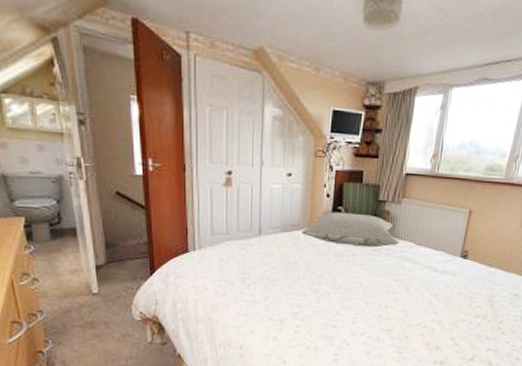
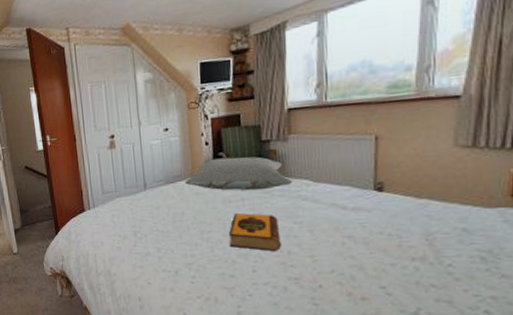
hardback book: none [335,268,382,305] -> present [229,213,281,251]

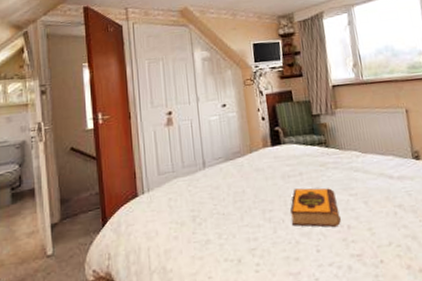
pillow: present [186,156,293,191] -> none [245,130,344,165]

